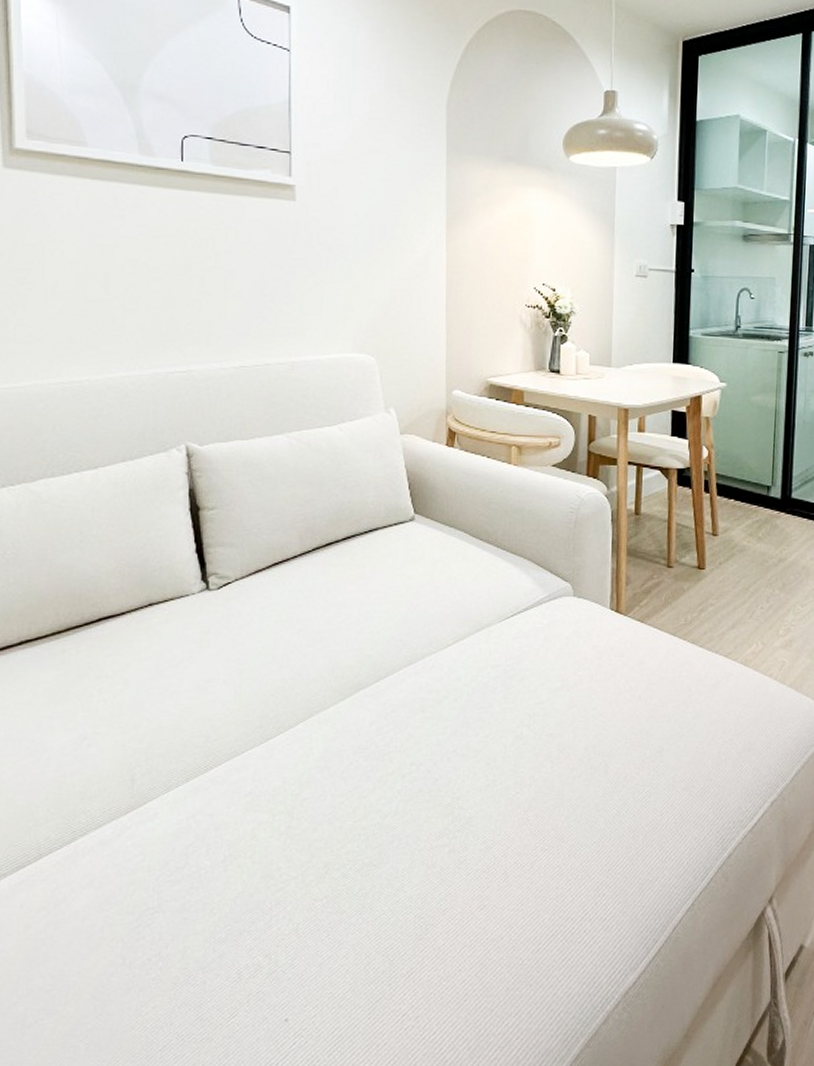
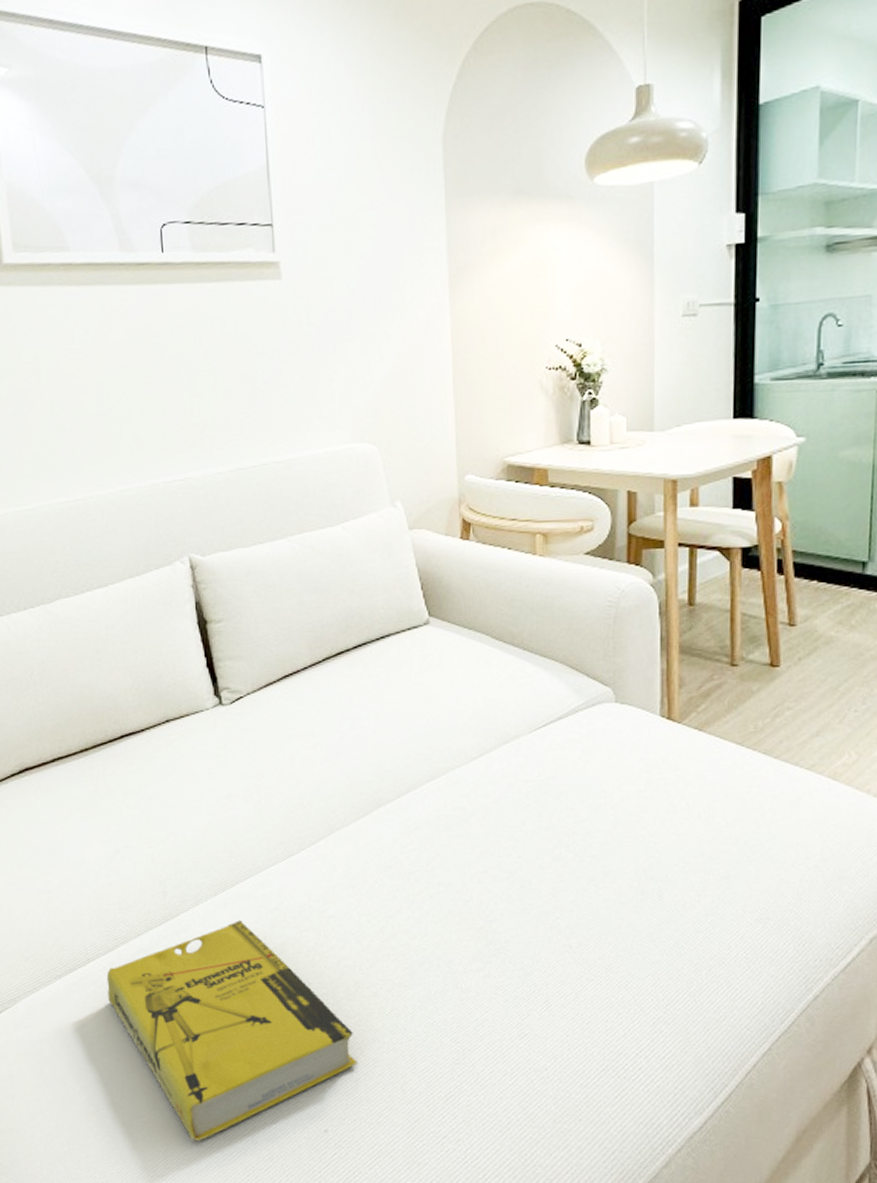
book: none [59,806,324,1045] -> present [106,920,358,1141]

